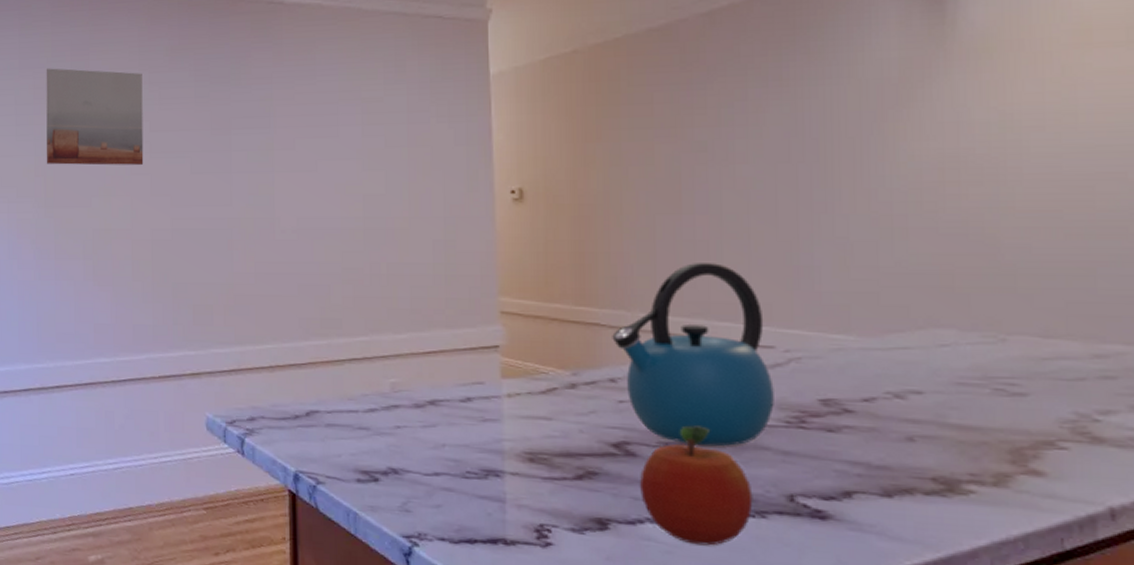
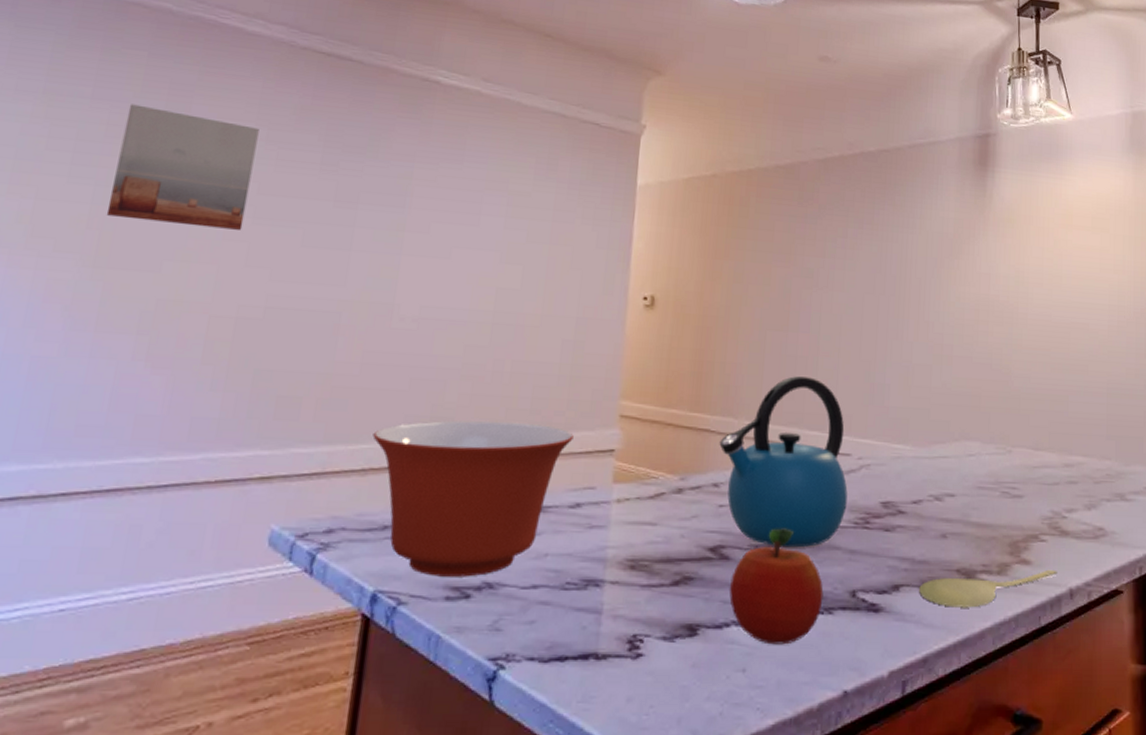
mixing bowl: none [274,321,456,463] -> present [373,420,574,577]
spoon: none [880,483,1089,523] -> present [919,569,1058,608]

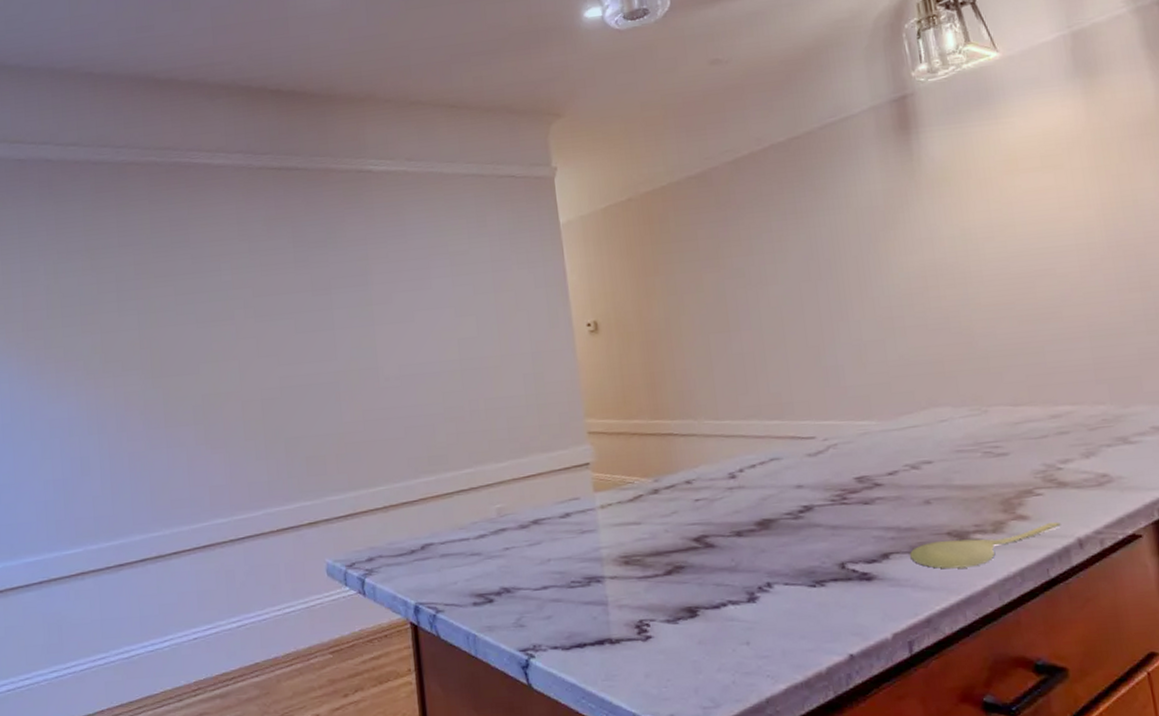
wall art: present [106,104,260,230] -> none [146,243,249,336]
mixing bowl: present [373,420,574,577] -> none [386,450,551,587]
kettle: present [719,376,848,548] -> none [684,371,821,531]
fruit: present [729,528,824,645] -> none [719,513,813,619]

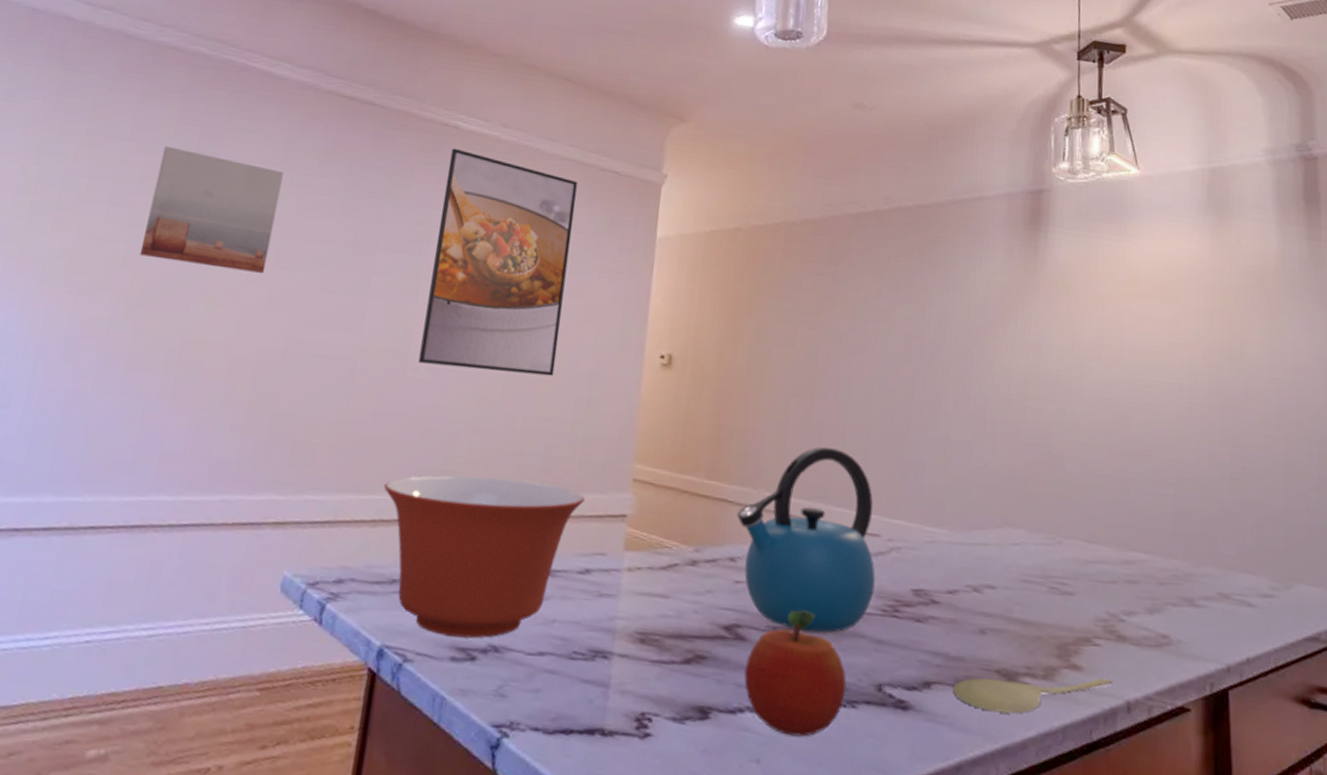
wall art: none [146,243,249,336] -> present [139,146,284,273]
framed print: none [370,189,501,374] -> present [418,148,578,377]
mixing bowl: none [386,450,551,587] -> present [384,475,585,639]
kettle: none [684,371,821,531] -> present [737,447,876,633]
fruit: none [719,513,813,619] -> present [744,610,847,737]

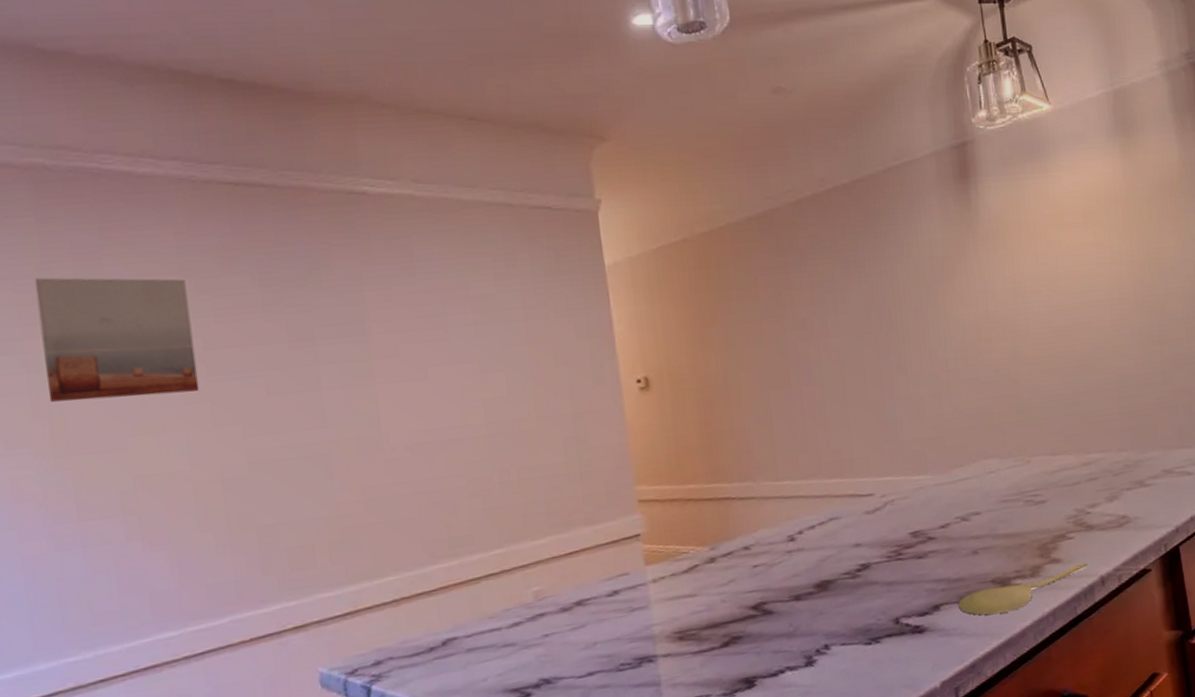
mixing bowl: present [384,475,585,639] -> none [395,524,597,684]
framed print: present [418,148,578,377] -> none [365,215,536,442]
kettle: present [737,447,876,633] -> none [742,427,878,593]
fruit: present [744,610,847,737] -> none [777,574,869,681]

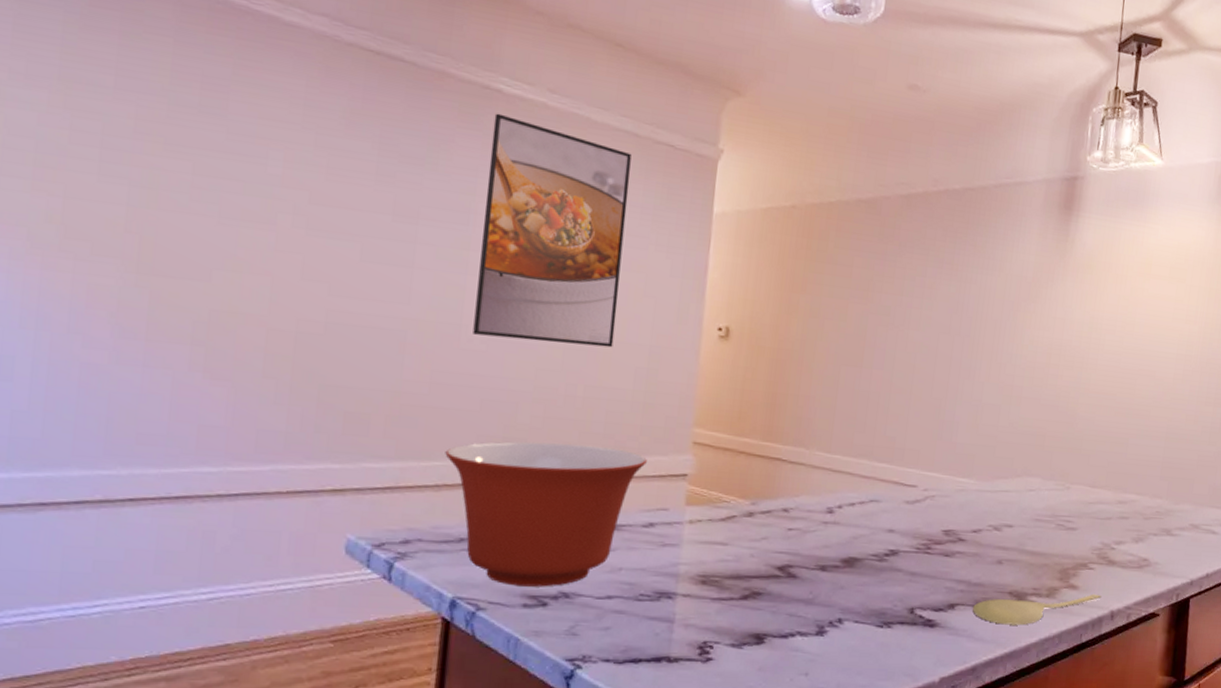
wall art: present [34,277,200,402] -> none [145,97,306,241]
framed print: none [365,215,536,442] -> present [473,113,632,348]
mixing bowl: none [395,524,597,684] -> present [445,441,647,587]

